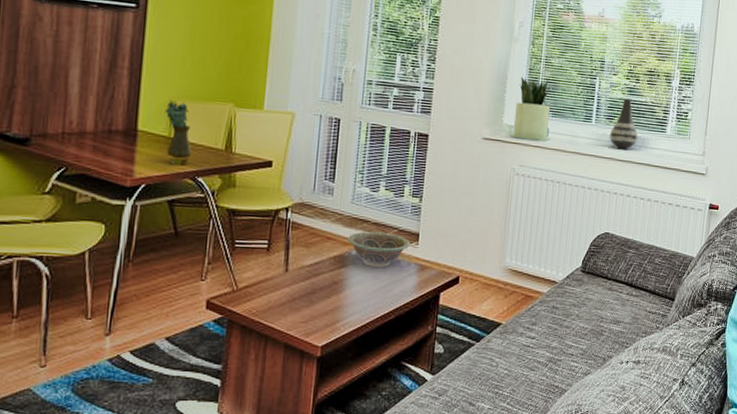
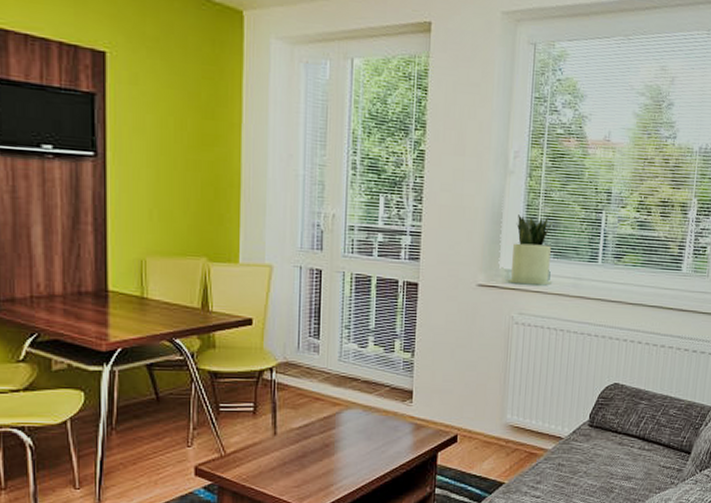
vase: present [164,98,192,165] -> none [134,255,166,327]
decorative bowl: present [347,231,411,268] -> none [336,390,404,429]
vase: present [609,98,638,150] -> none [617,233,650,292]

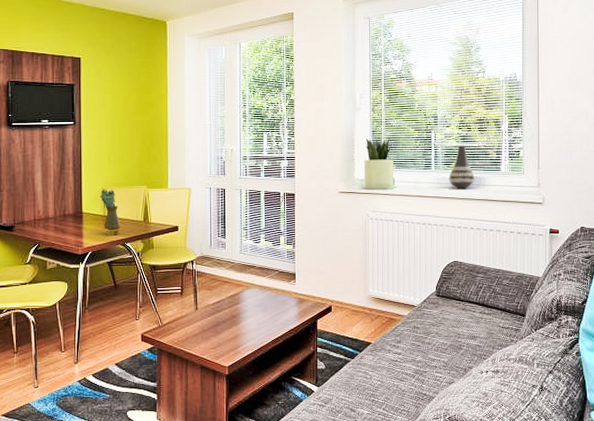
vase: none [134,255,166,327] -> present [99,187,121,235]
vase: none [617,233,650,292] -> present [448,145,475,190]

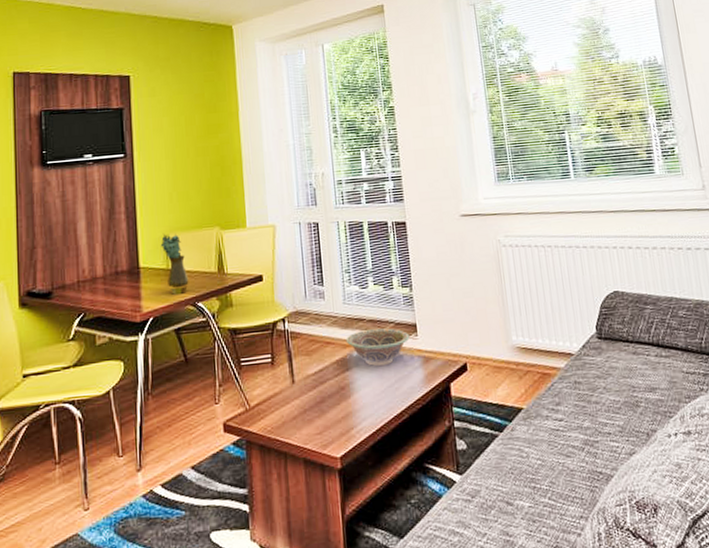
decorative bowl: none [239,275,289,303] -> present [345,328,410,367]
planter: present [361,137,397,190] -> none [486,143,531,210]
vase: present [448,145,475,190] -> none [592,146,625,201]

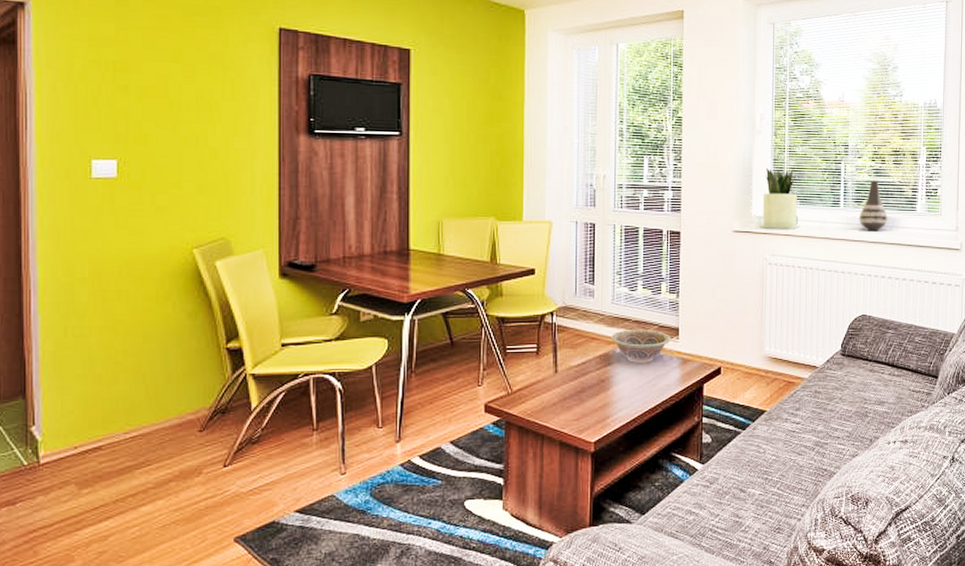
vase: present [160,233,189,295] -> none [432,217,460,279]
planter: none [486,143,531,210] -> present [759,168,800,229]
vase: none [592,146,625,201] -> present [858,180,888,232]

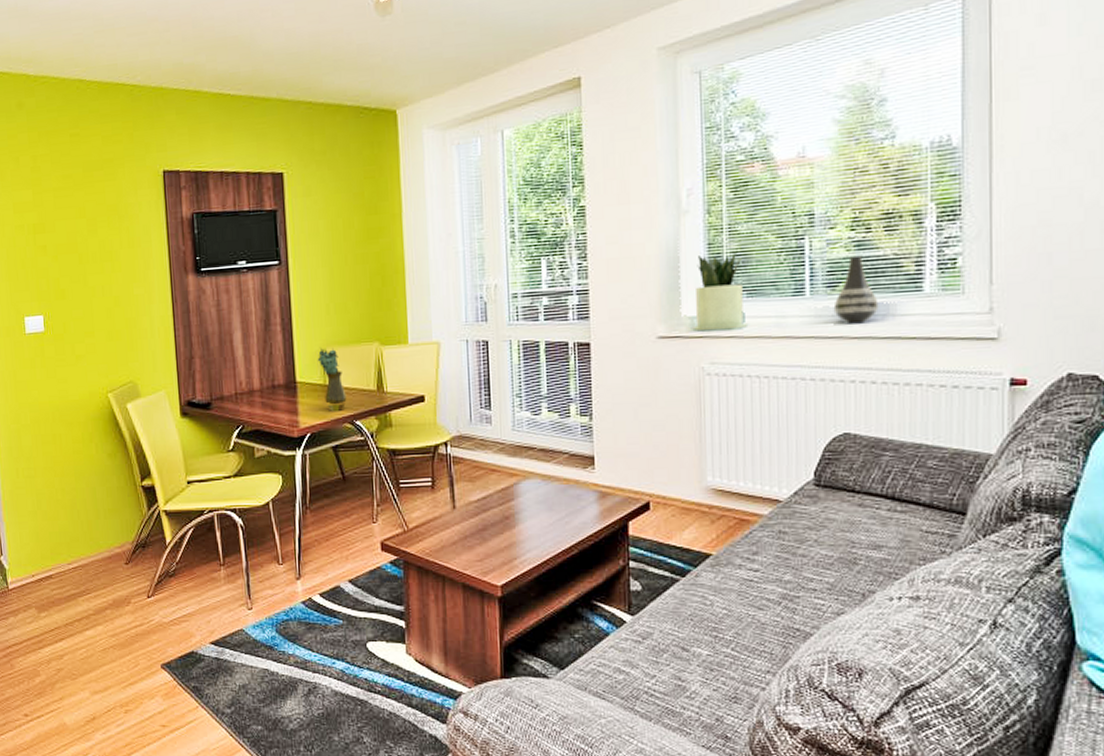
vase: none [432,217,460,279] -> present [317,347,347,411]
decorative bowl: present [610,330,671,364] -> none [513,459,585,499]

